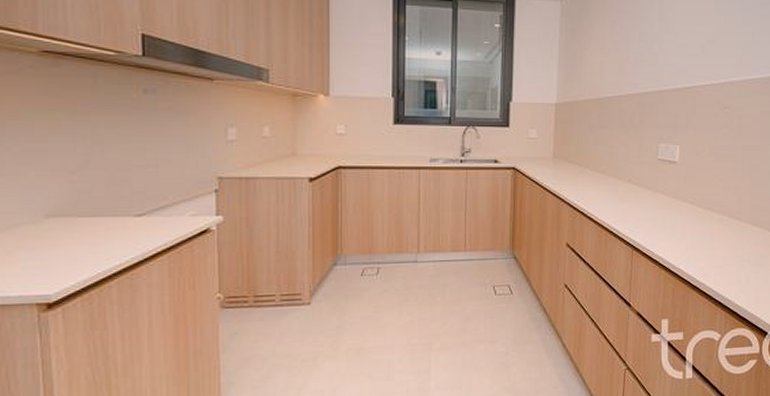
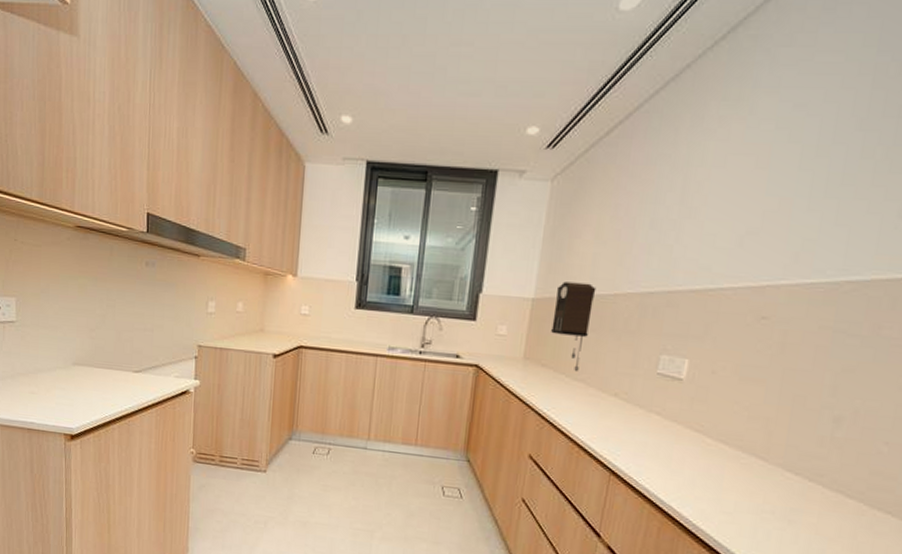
pendulum clock: none [574,87,605,165] -> present [551,281,597,372]

